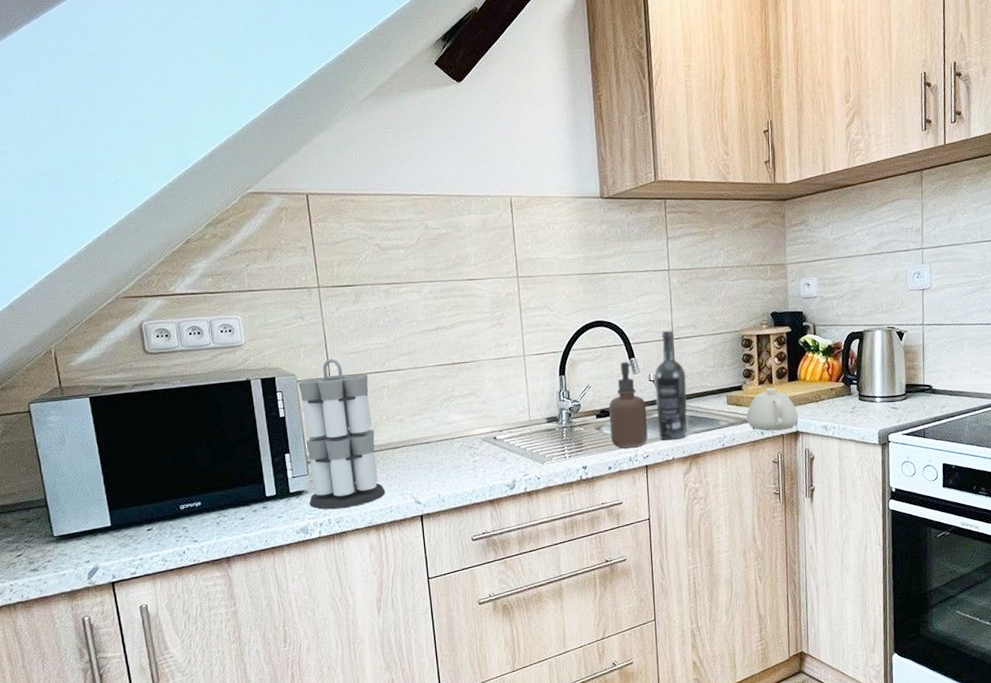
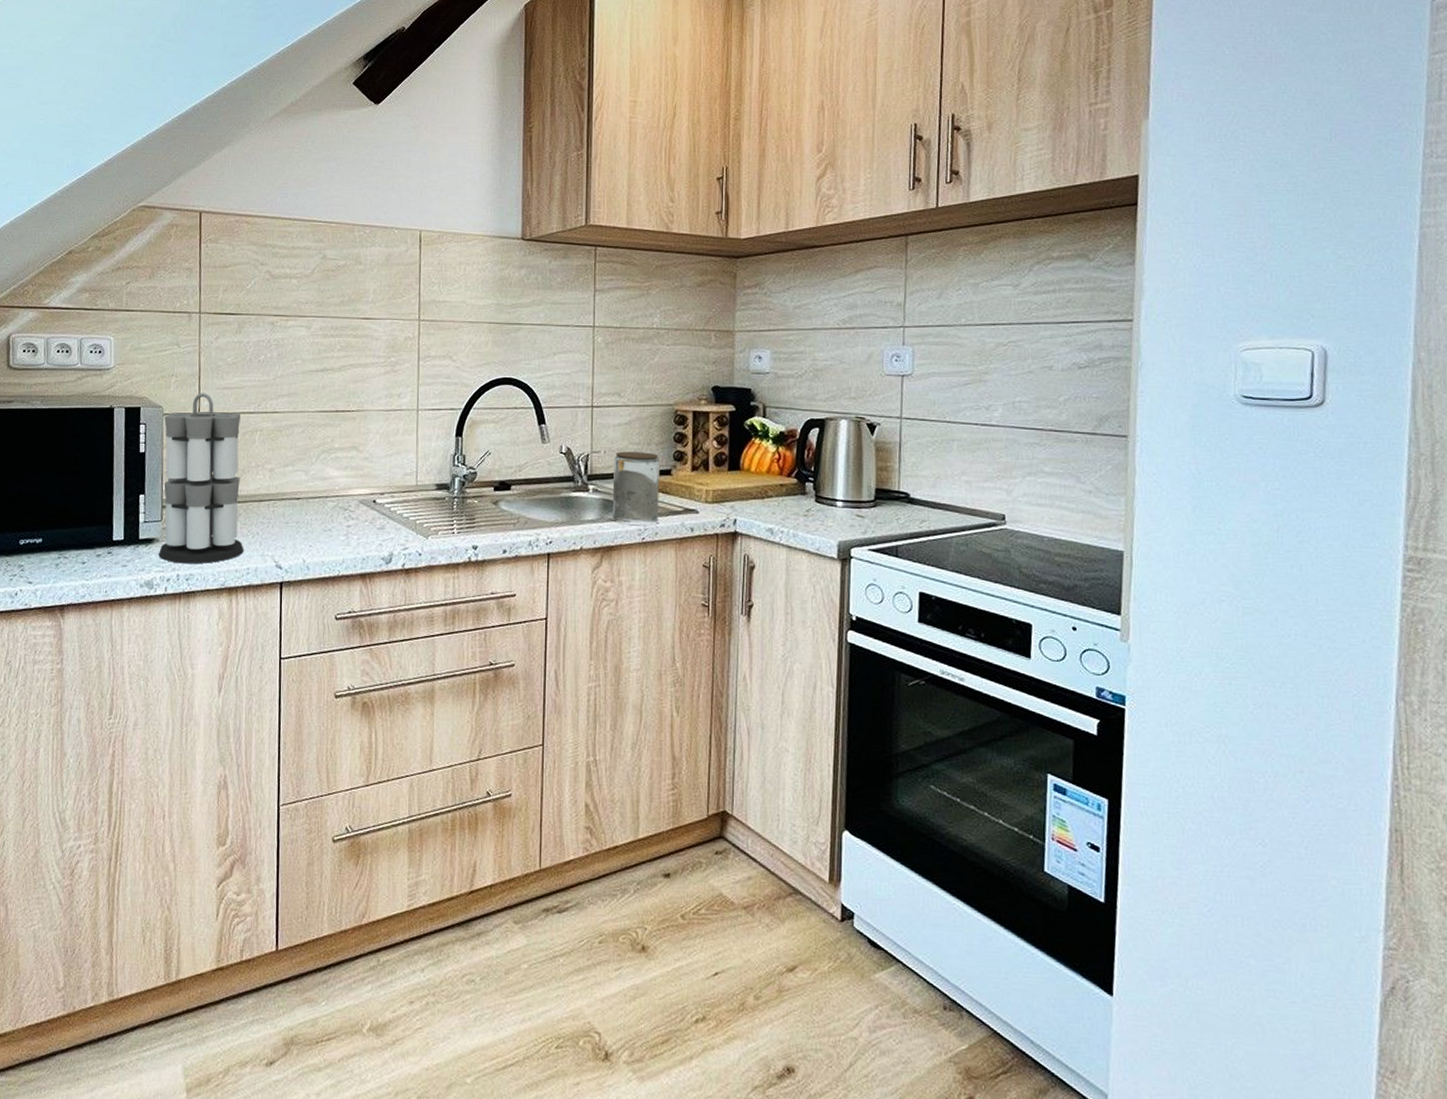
soap dispenser: present [609,362,648,449] -> none [509,428,553,530]
wine bottle: present [654,330,688,441] -> none [566,396,605,528]
jar: none [694,373,735,436] -> present [612,451,661,526]
teapot: present [746,388,798,431] -> none [673,476,737,529]

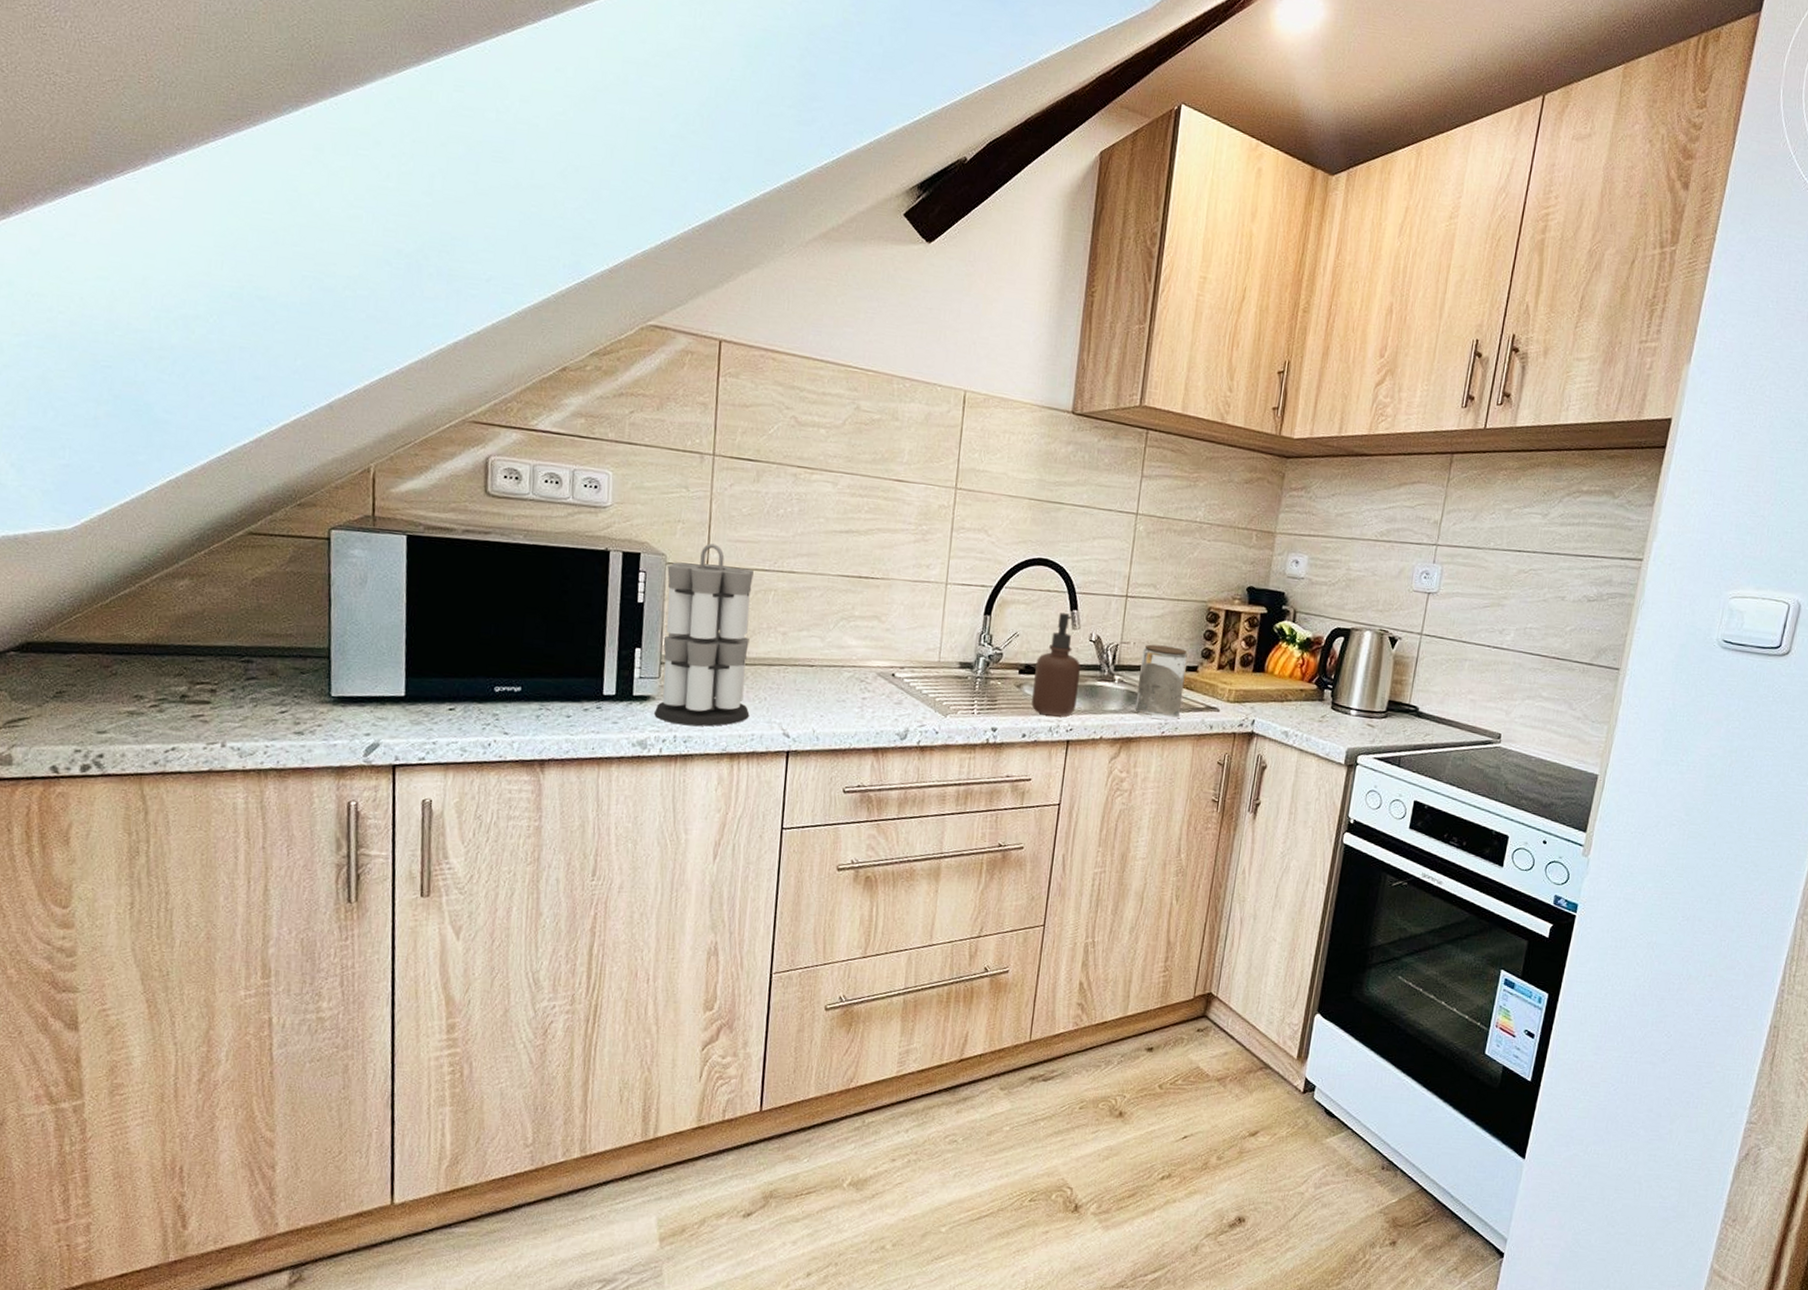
soap dispenser: none [509,428,553,530] -> present [1031,612,1081,717]

